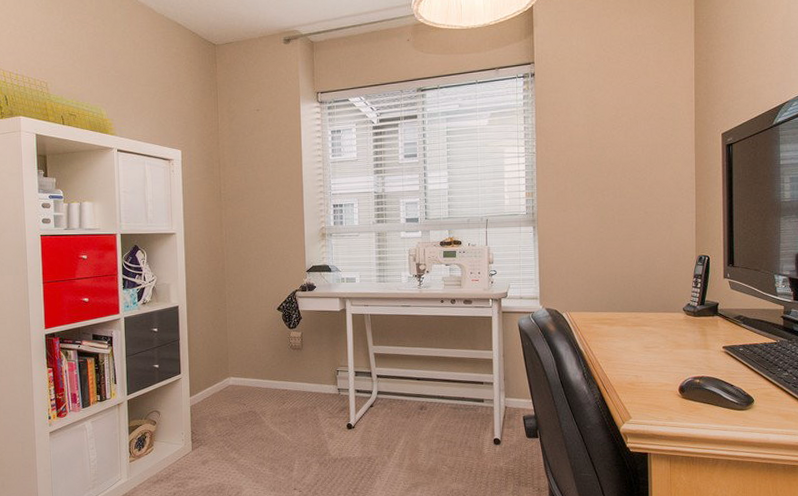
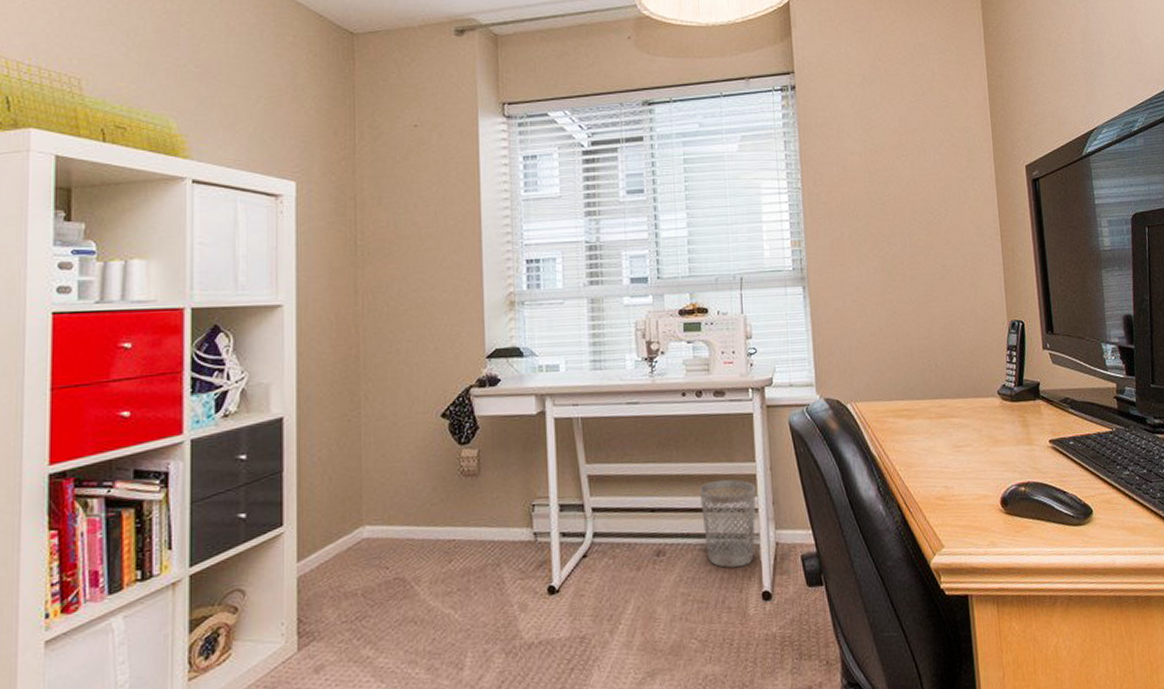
wastebasket: none [451,361,492,421] -> present [699,479,756,568]

